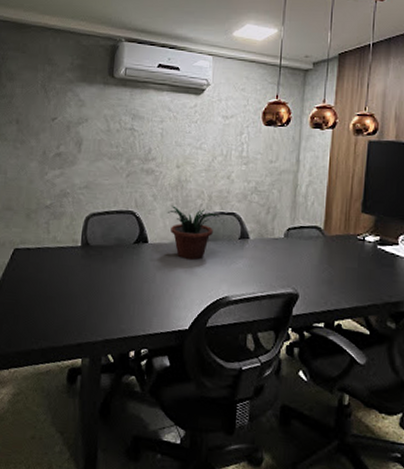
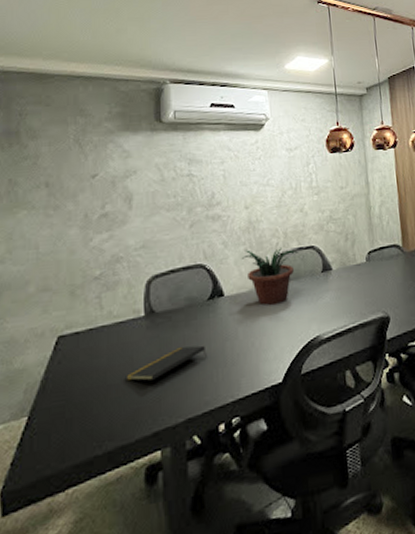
notepad: none [61,278,127,301] -> present [125,345,207,381]

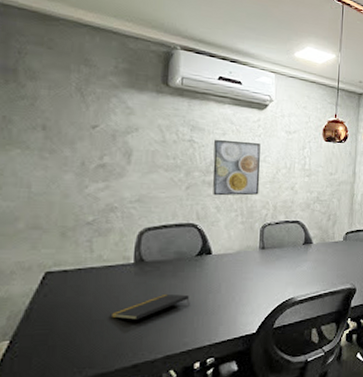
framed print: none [214,167,267,231] -> present [212,140,261,196]
potted plant: present [241,248,298,306] -> none [231,216,284,268]

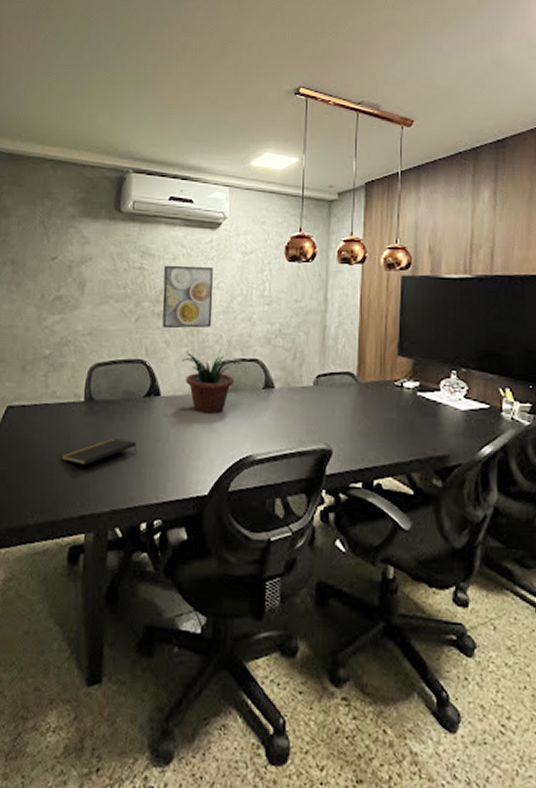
potted plant: none [231,216,284,268] -> present [181,352,240,415]

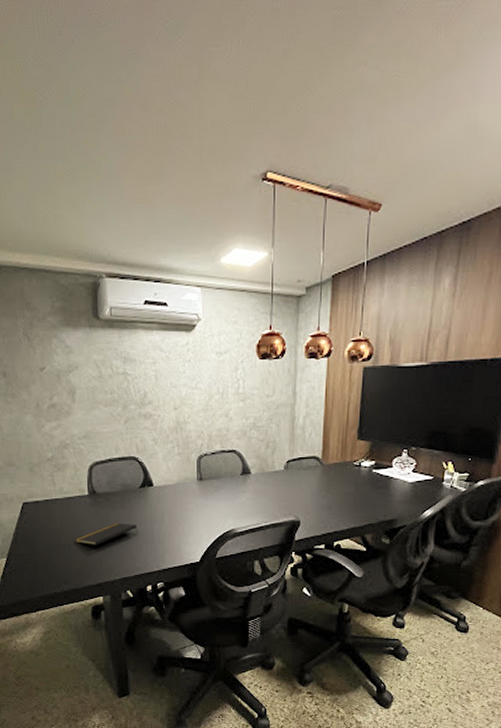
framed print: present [162,266,213,329] -> none [146,369,193,428]
potted plant: present [181,352,240,415] -> none [168,448,220,499]

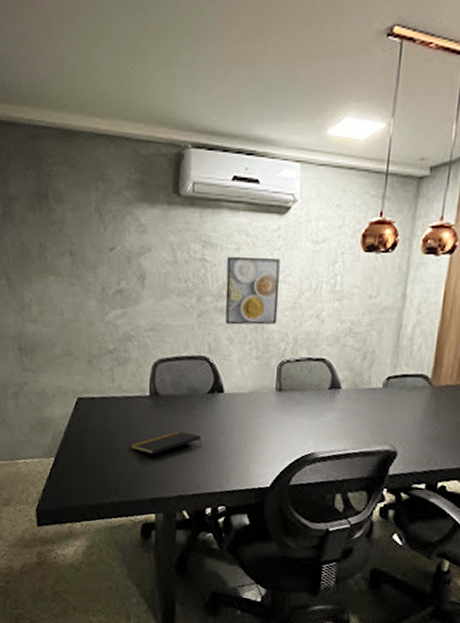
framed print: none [146,369,193,428] -> present [225,257,280,325]

